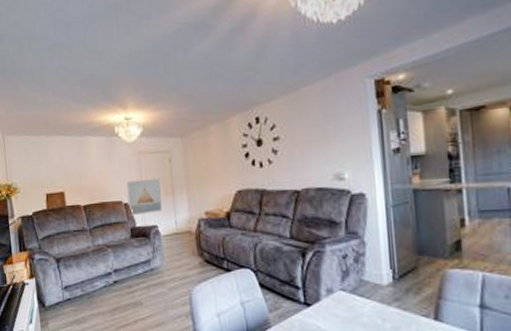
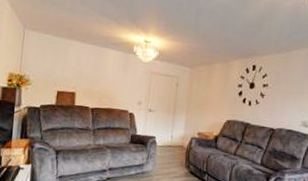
wall art: present [126,178,162,216] -> none [133,94,165,126]

